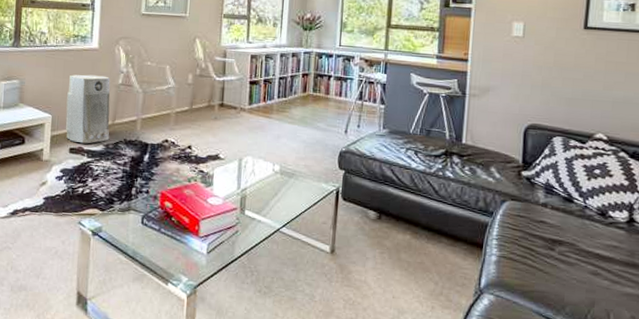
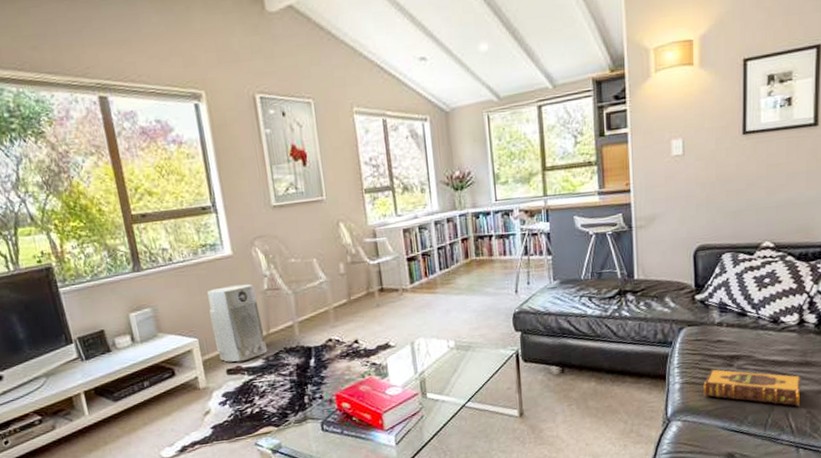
hardback book: none [520,249,627,309] -> present [703,369,801,407]

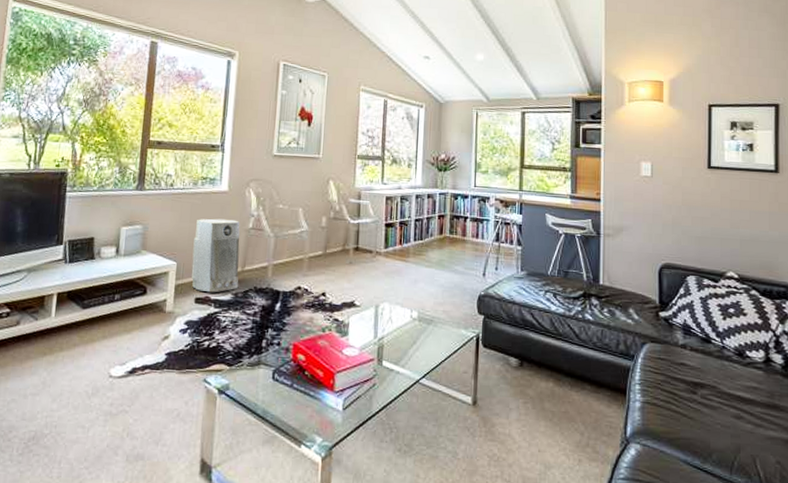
hardback book: present [703,369,801,407] -> none [665,393,769,454]

